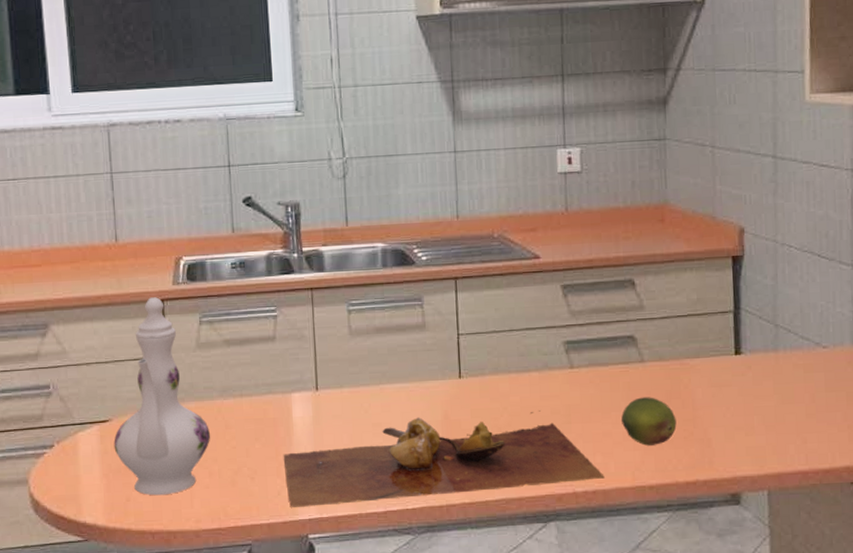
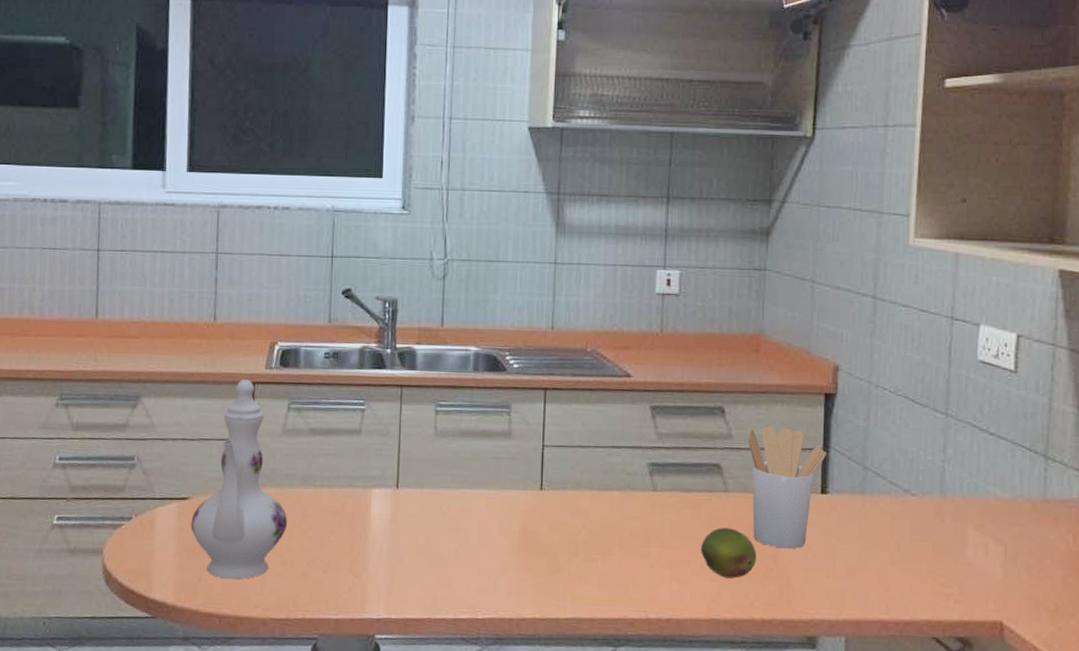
cutting board: present [283,410,605,507] -> none [357,525,679,608]
utensil holder: none [659,294,739,412] -> present [747,426,827,549]

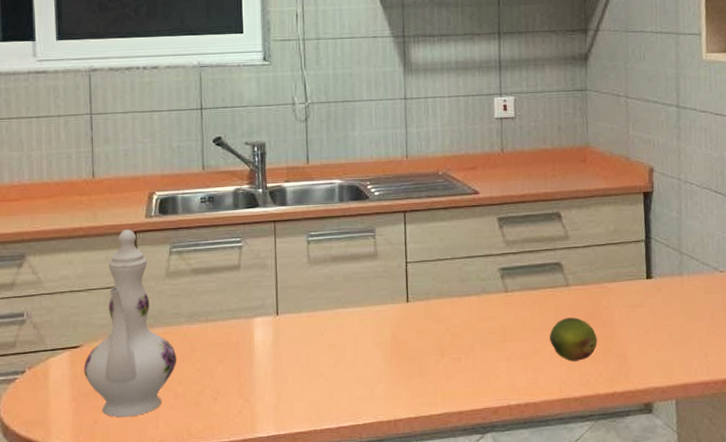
utensil holder: present [747,426,827,549] -> none [582,225,649,330]

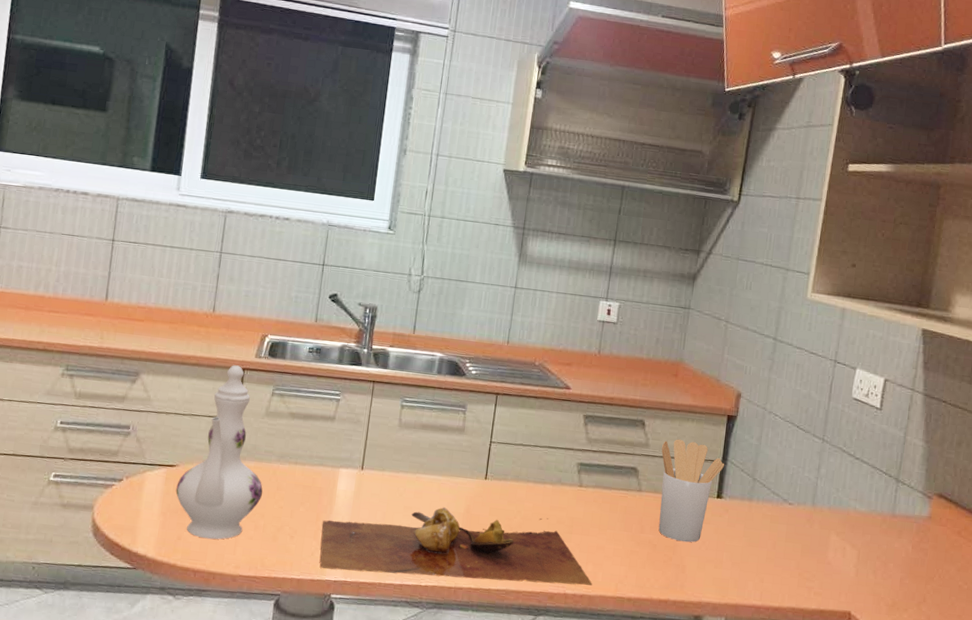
cutting board: none [244,331,535,426] -> present [320,507,592,586]
fruit: present [549,317,597,362] -> none [613,521,660,564]
utensil holder: none [582,225,649,330] -> present [658,439,725,543]

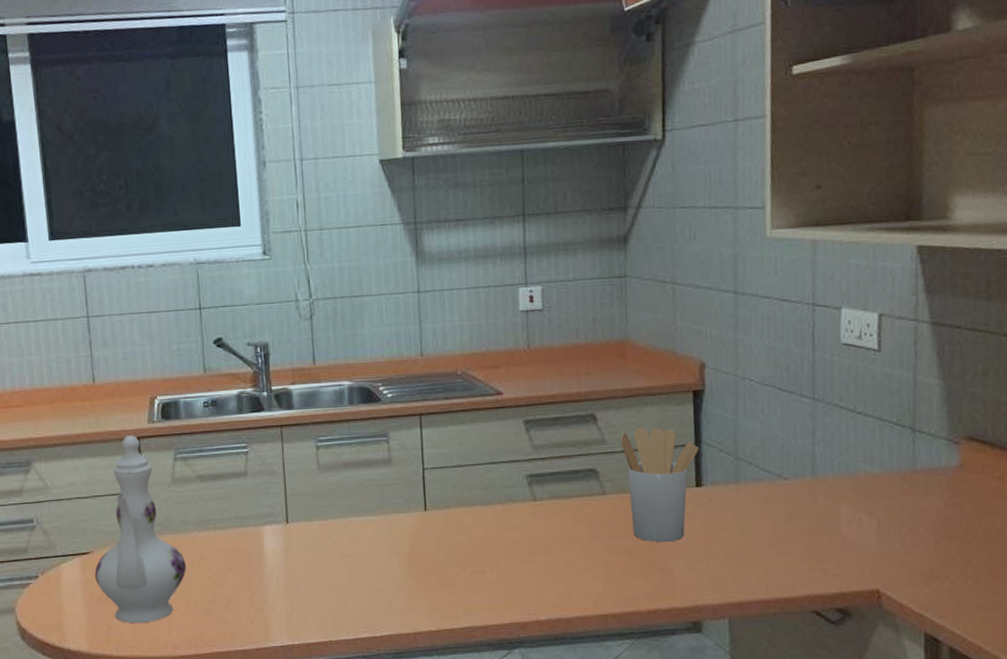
cutting board: present [320,507,592,586] -> none [255,542,568,635]

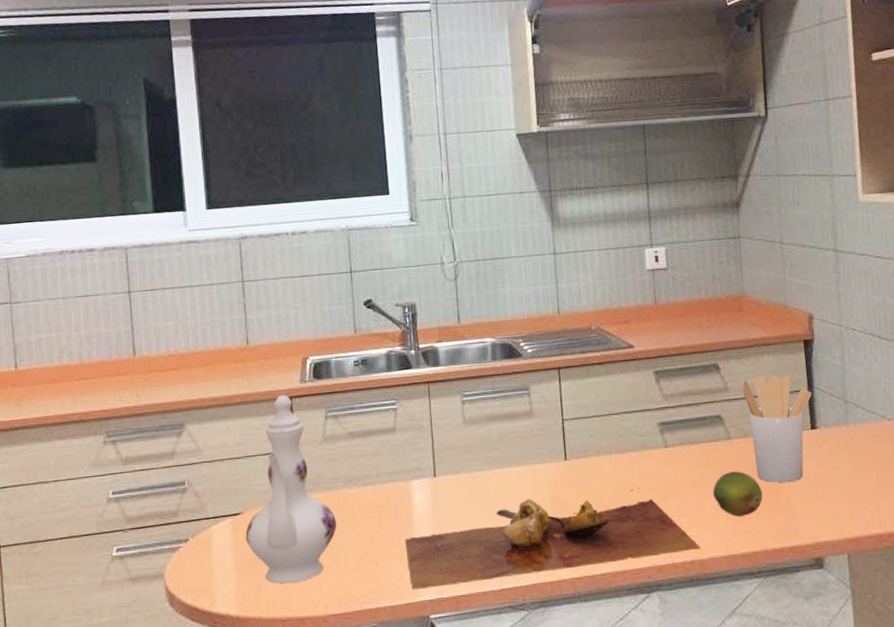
cutting board: none [255,542,568,635] -> present [404,488,701,589]
fruit: none [583,528,638,576] -> present [712,471,763,517]

